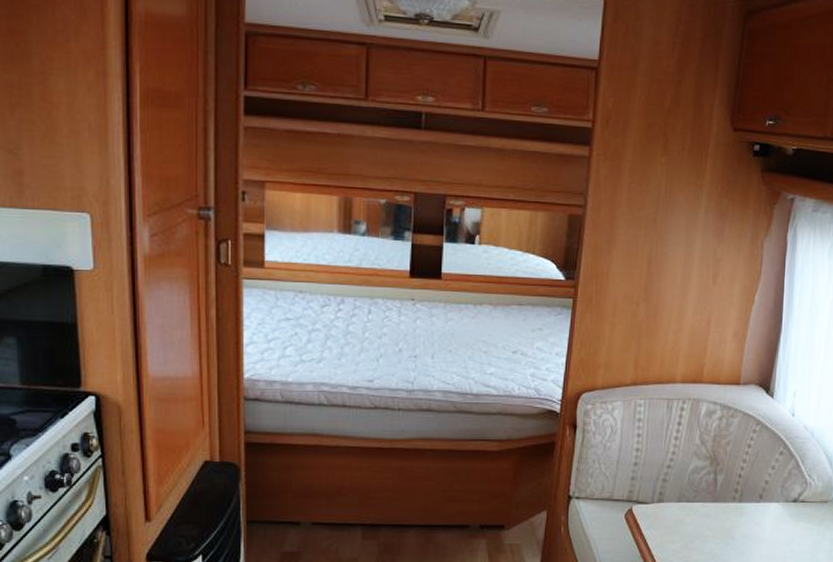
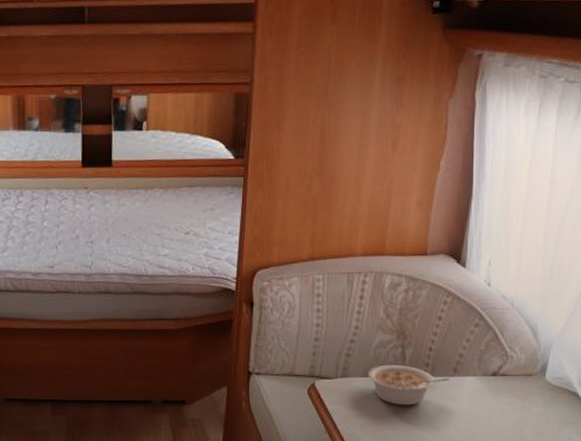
legume: none [682,490,756,531] -> present [367,364,450,406]

